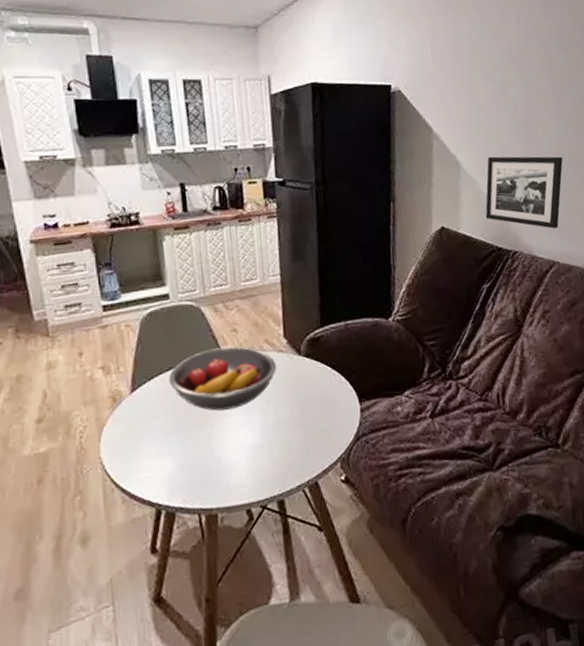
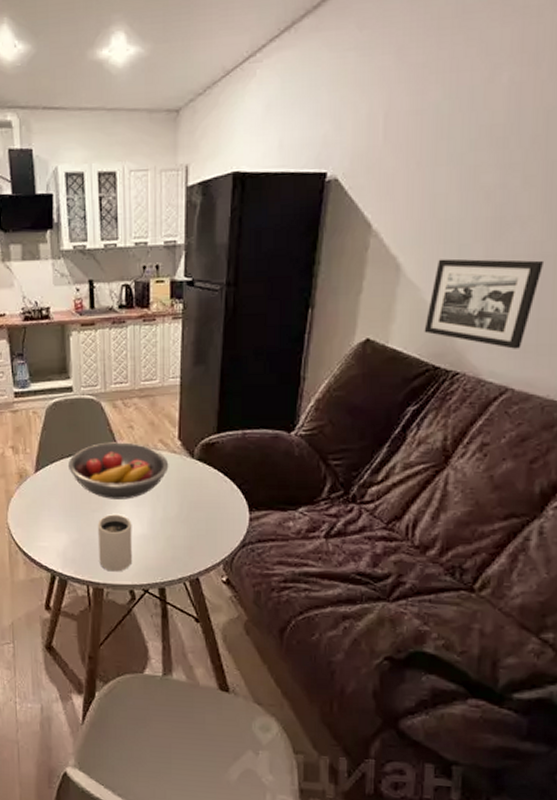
mug: none [206,426,247,493] -> present [97,514,133,572]

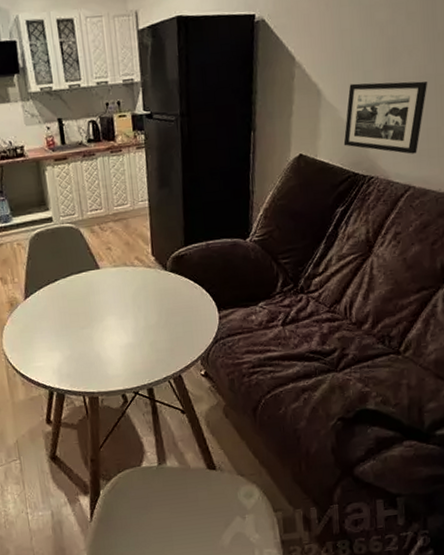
fruit bowl: present [69,442,169,499] -> none [55,262,146,316]
mug: present [97,514,133,572] -> none [87,328,122,381]

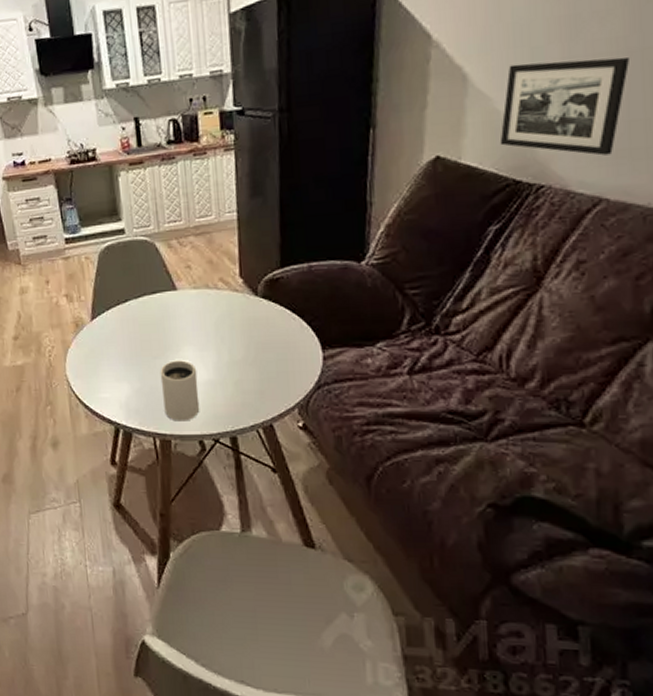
mug: none [87,328,122,381] -> present [160,360,200,422]

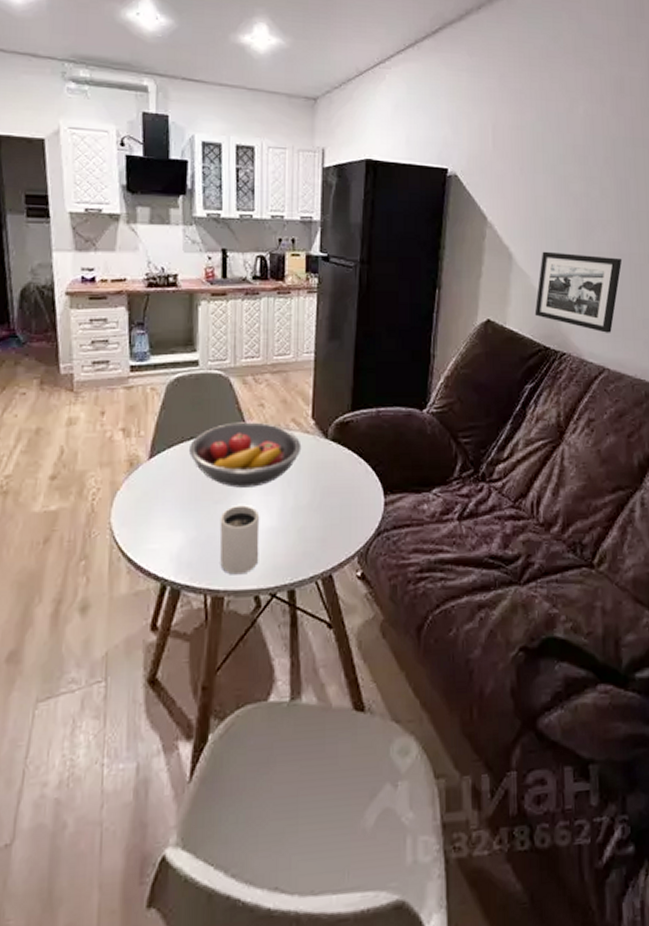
fruit bowl: none [125,283,232,344] -> present [189,422,302,488]

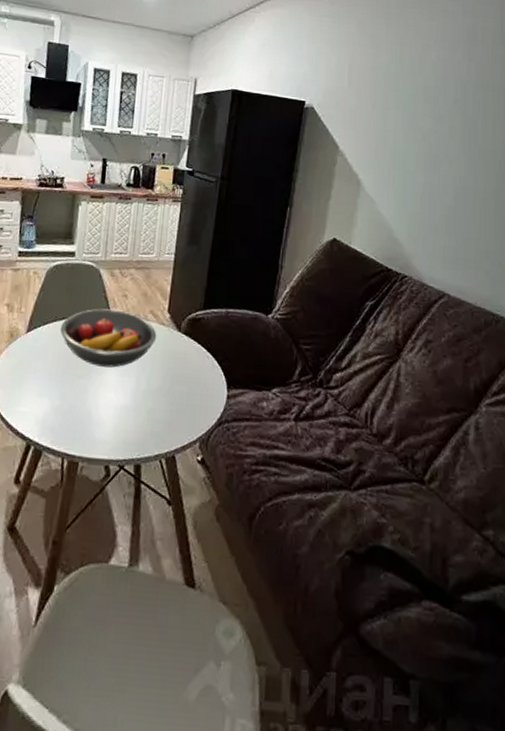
mug: present [219,505,260,575] -> none [78,382,116,445]
picture frame: present [534,251,623,333] -> none [379,180,468,261]

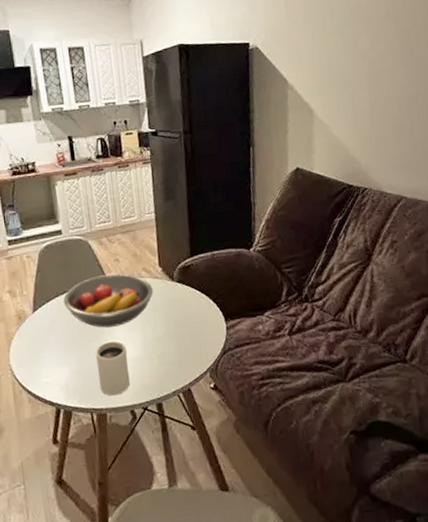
mug: none [78,382,116,445] -> present [95,341,130,396]

